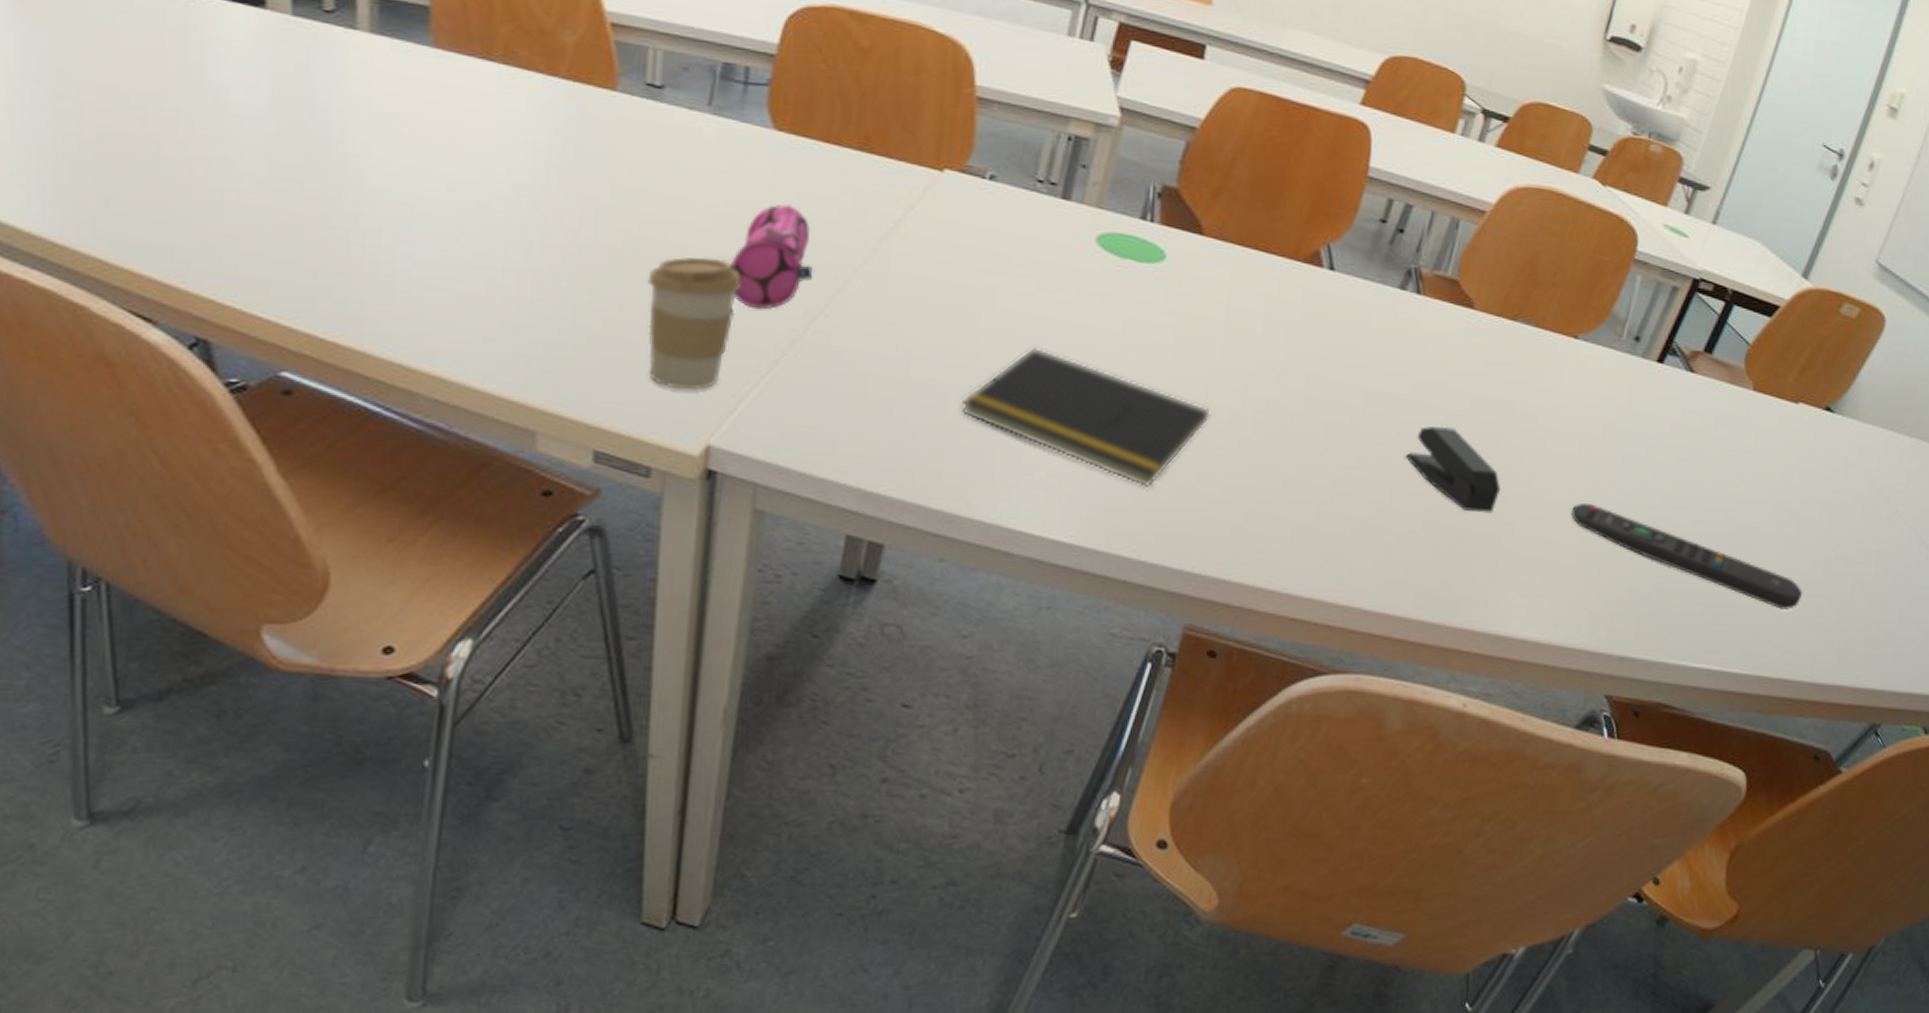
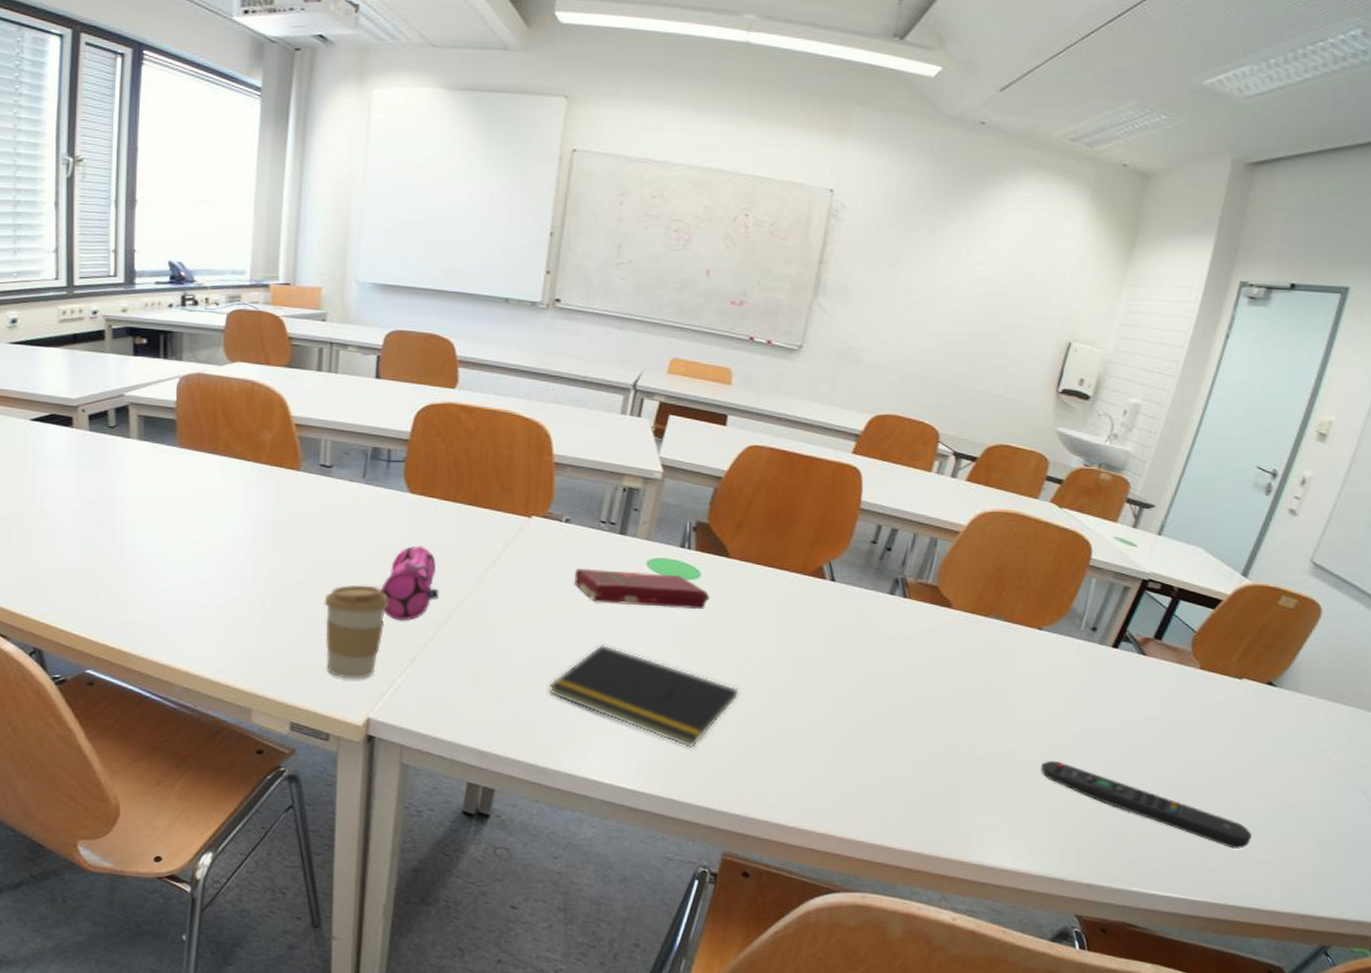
book: none [1000,243,1177,303] -> present [575,568,710,610]
stapler: present [1404,426,1501,513] -> none [897,700,980,769]

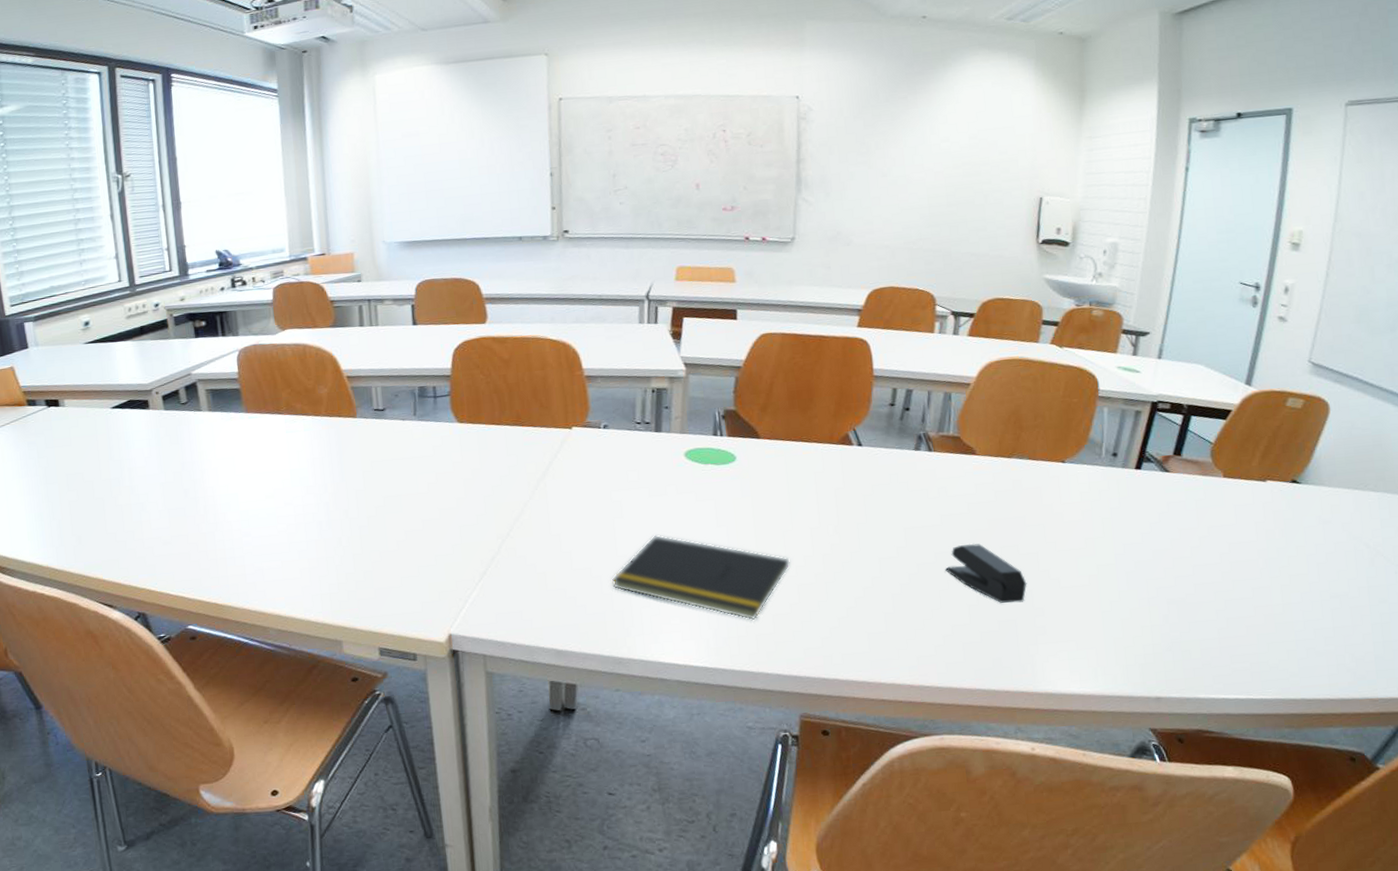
coffee cup: present [324,585,388,679] -> none [394,512,453,601]
pencil case: present [380,545,438,621] -> none [444,469,498,541]
book: present [575,568,710,610] -> none [620,461,748,498]
stapler: none [897,700,980,769] -> present [944,543,1027,603]
remote control: present [1041,761,1252,849] -> none [1089,584,1307,644]

